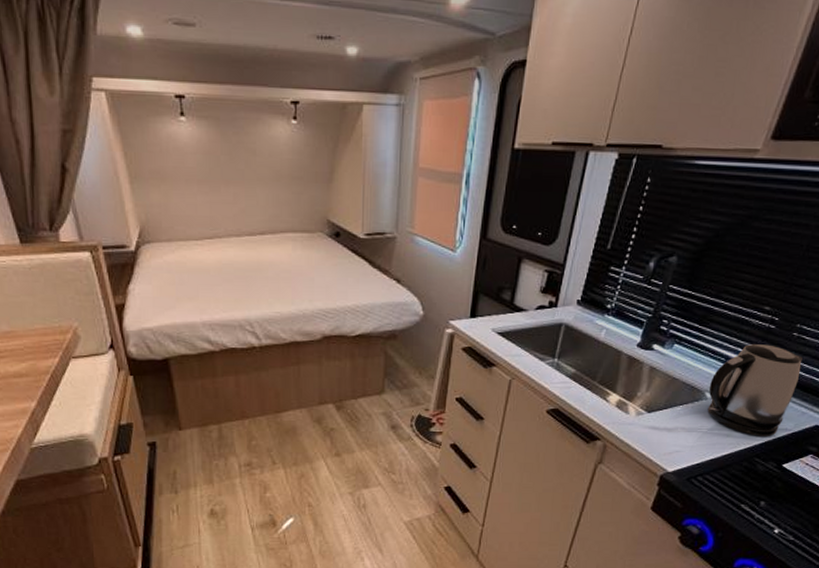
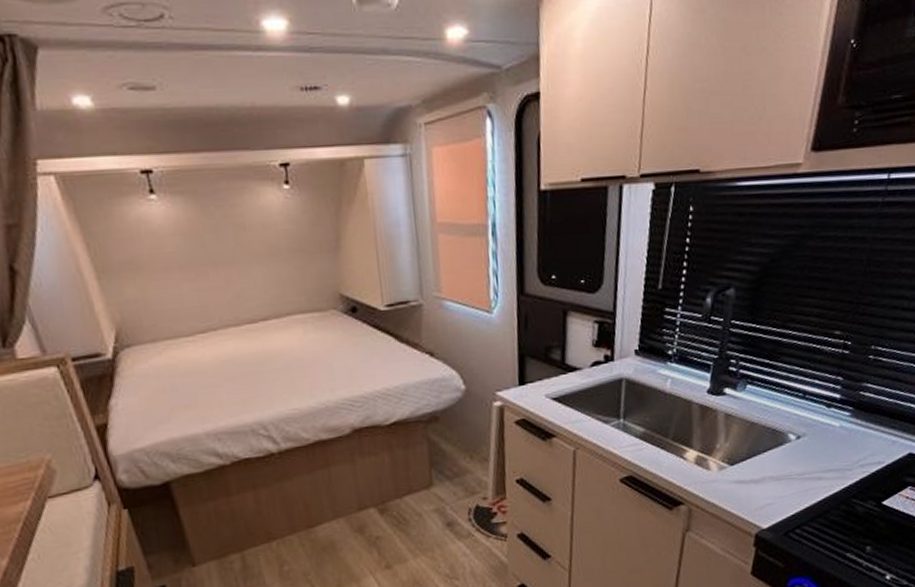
kettle: present [707,344,803,436] -> none [791,372,884,475]

